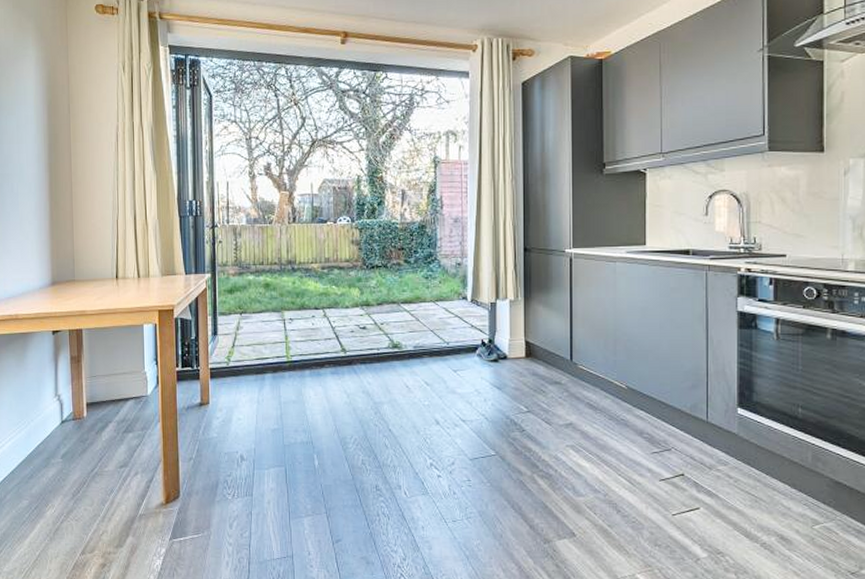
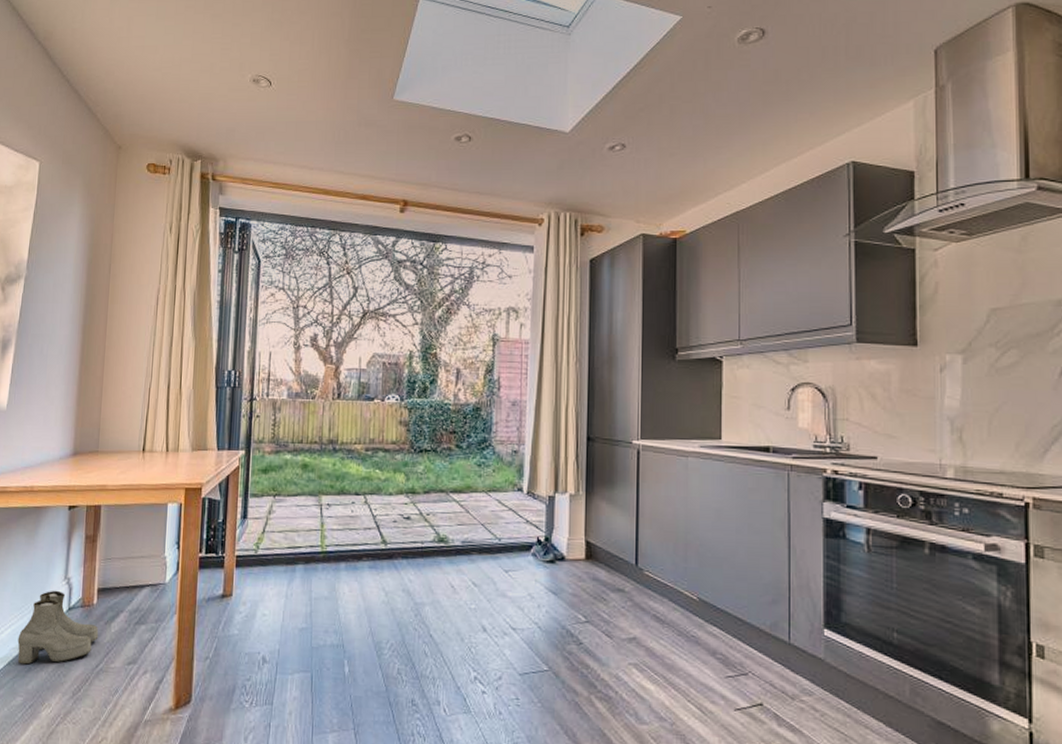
boots: none [18,406,91,472] -> present [17,590,99,665]

